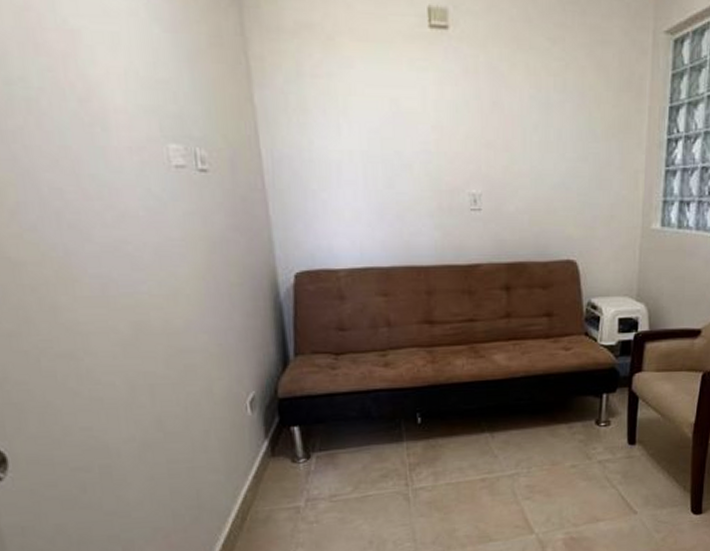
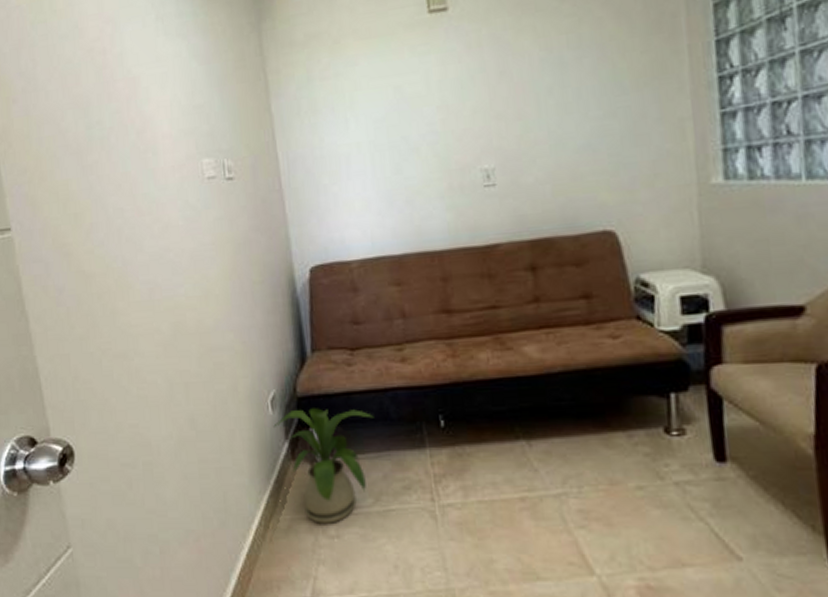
house plant: none [252,407,356,512] -> present [273,406,374,524]

